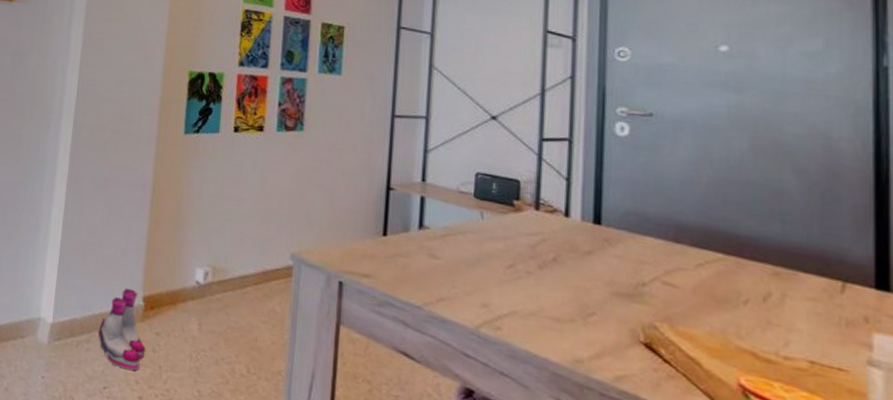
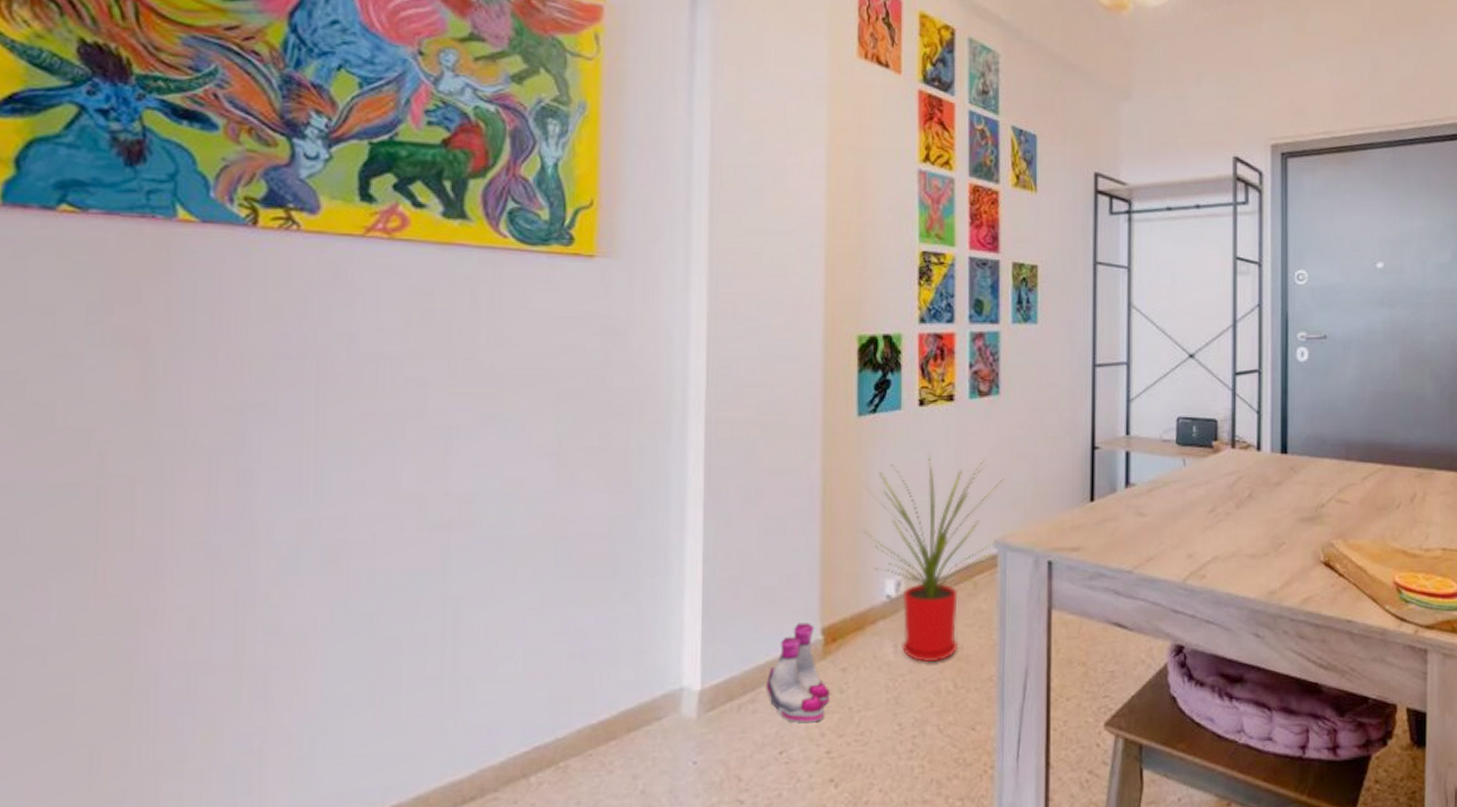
house plant: none [181,172,304,347] -> present [863,454,1005,663]

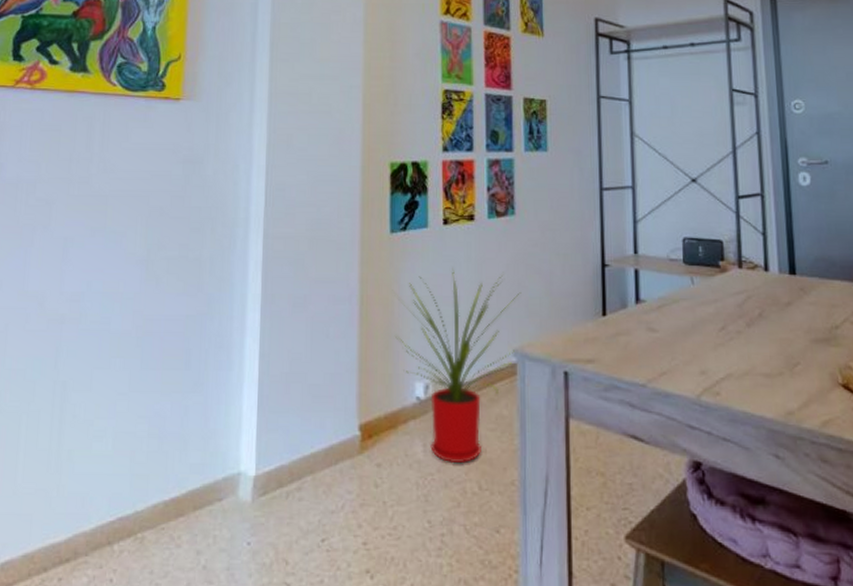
boots: present [765,622,830,723] -> none [310,418,367,514]

